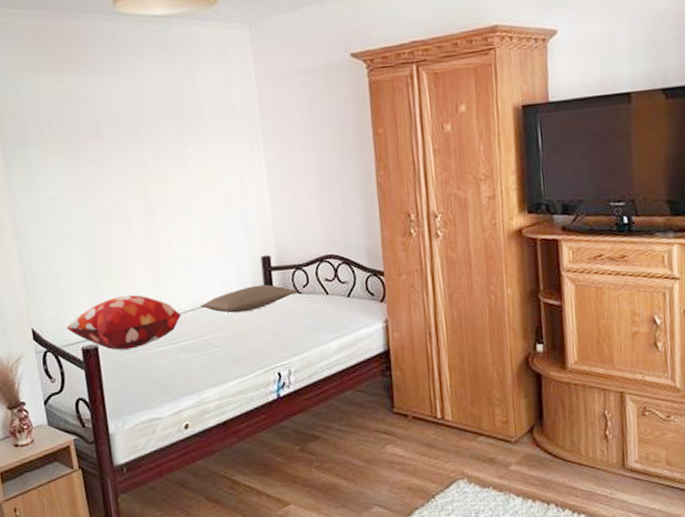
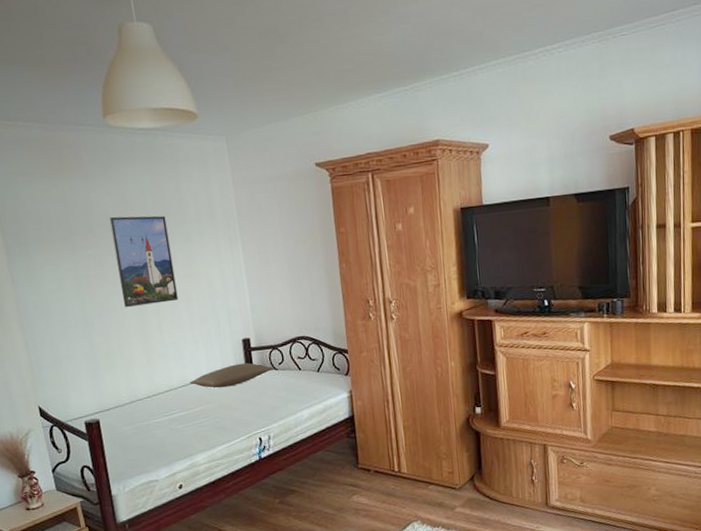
decorative pillow: present [67,295,182,350] -> none [70,374,174,423]
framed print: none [115,114,190,219] -> present [109,215,178,308]

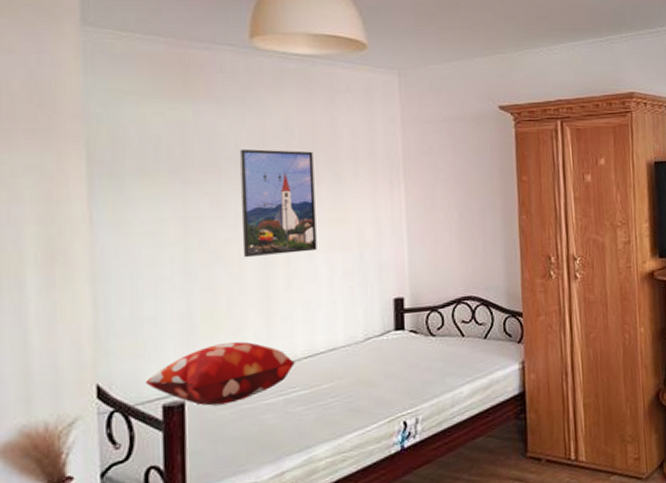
decorative pillow: none [70,374,174,423] -> present [146,341,296,406]
pillow: present [189,363,274,389] -> none [319,327,431,360]

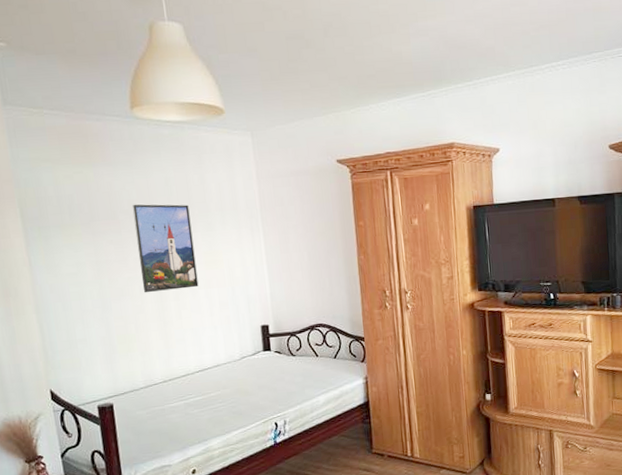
decorative pillow: present [146,341,296,406] -> none [84,359,191,407]

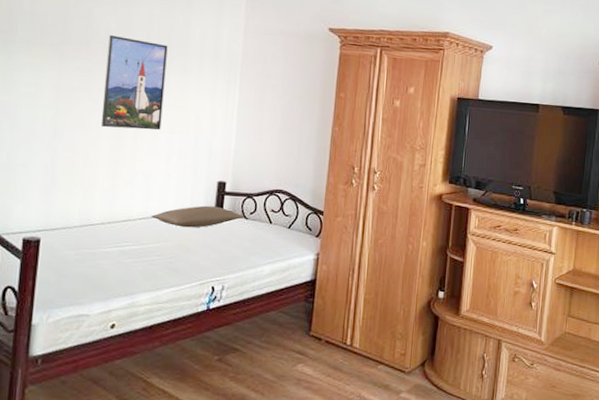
pillow: none [207,349,292,374] -> present [151,205,244,228]

